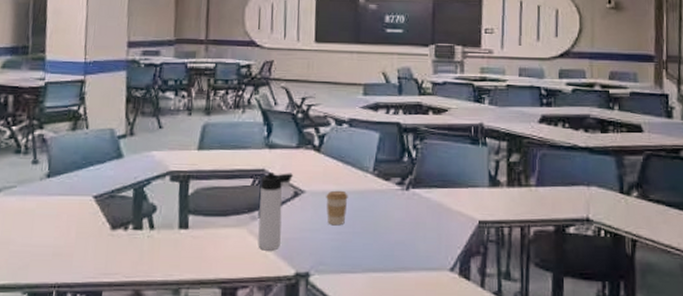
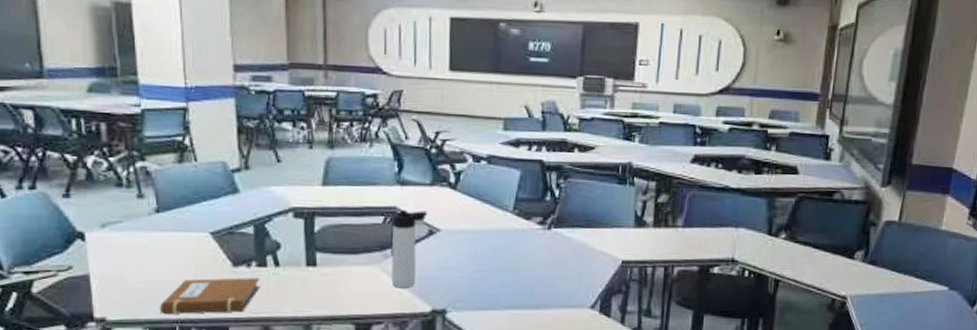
notebook: none [39,241,135,279] -> present [159,278,260,315]
coffee cup: present [326,190,348,226] -> none [463,229,487,264]

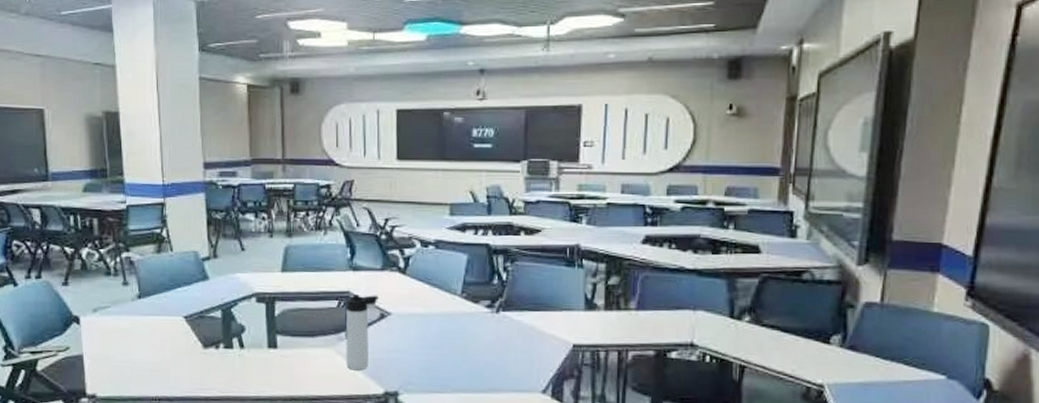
notebook: present [159,278,260,315] -> none [140,358,227,393]

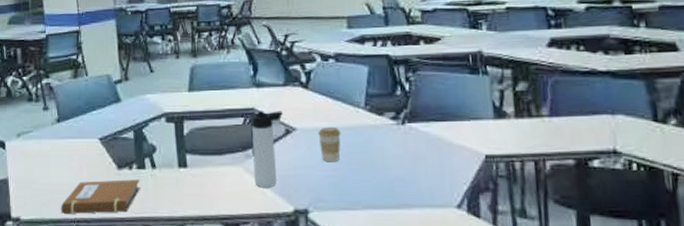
notebook: none [140,358,227,393] -> present [60,179,140,215]
coffee cup: none [413,312,436,347] -> present [318,127,341,163]

